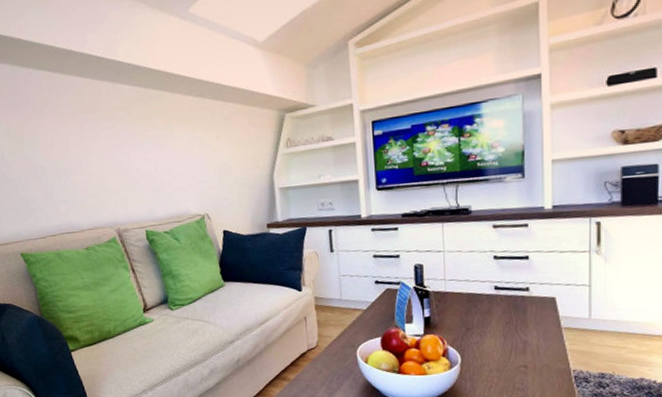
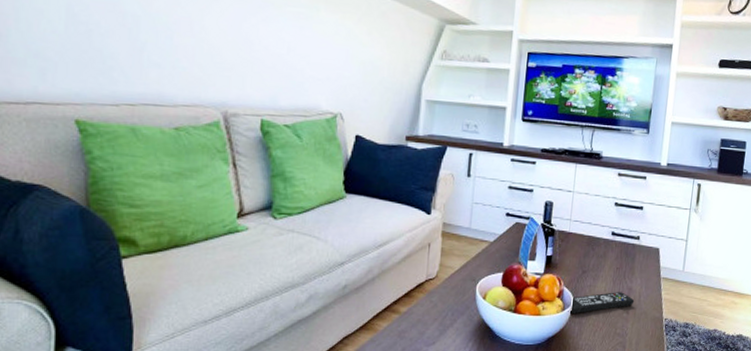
remote control: none [456,346,533,371] -> present [568,292,635,313]

